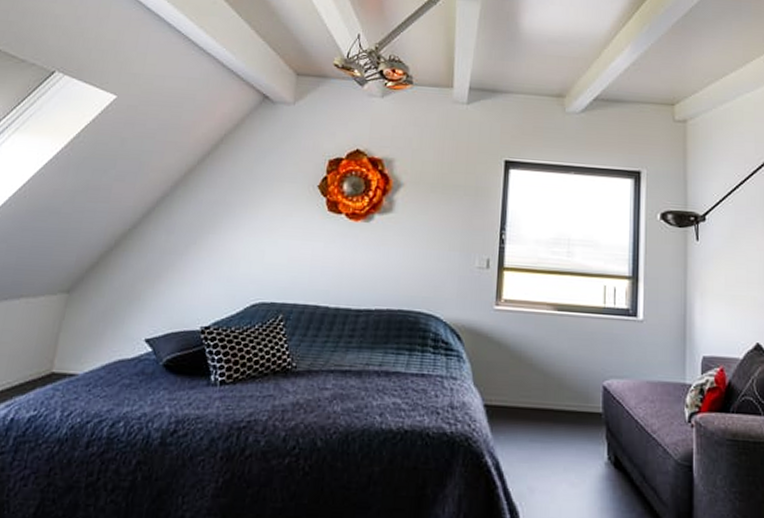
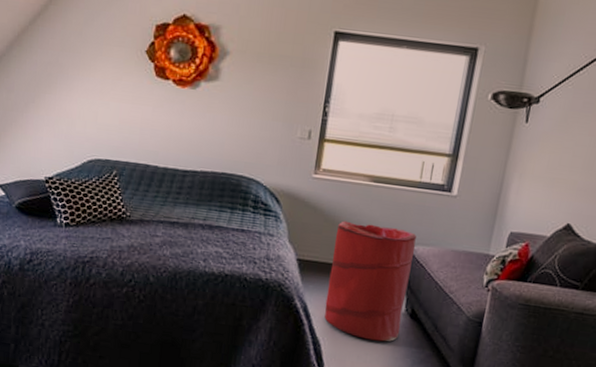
laundry hamper: none [519,356,609,501] -> present [324,221,416,342]

